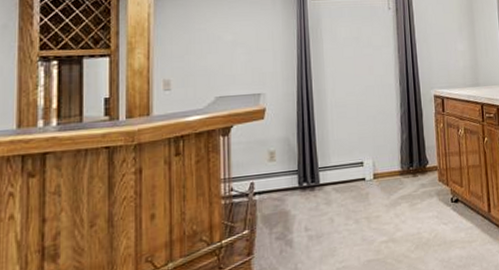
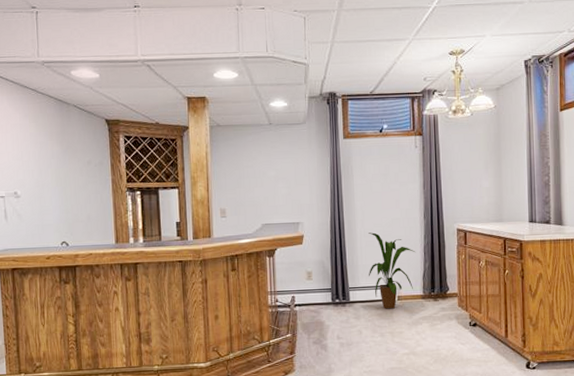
house plant: none [340,102,392,191] -> present [368,232,416,309]

